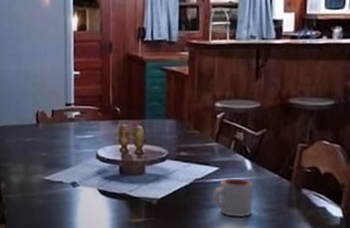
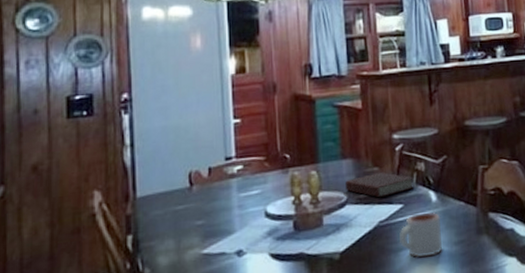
book: none [167,135,232,158] -> present [346,172,415,198]

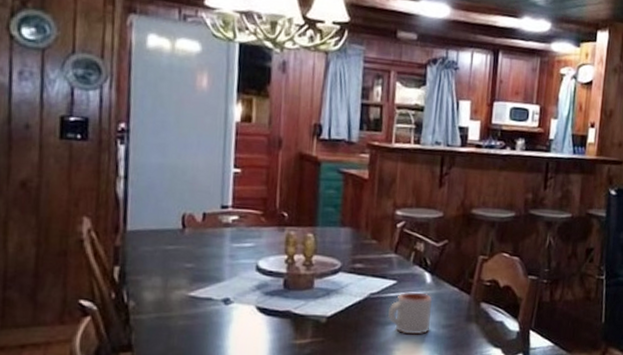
book: present [346,172,415,198] -> none [341,245,412,271]

